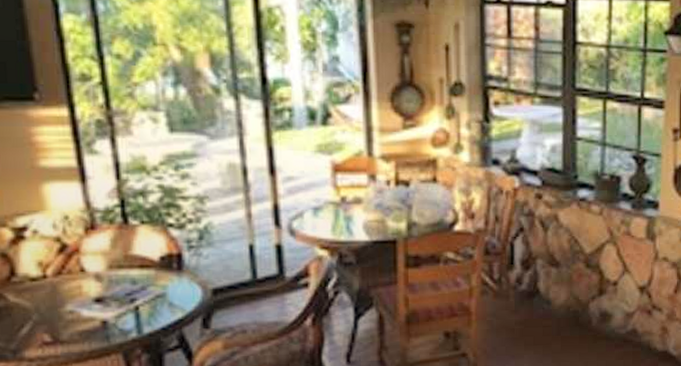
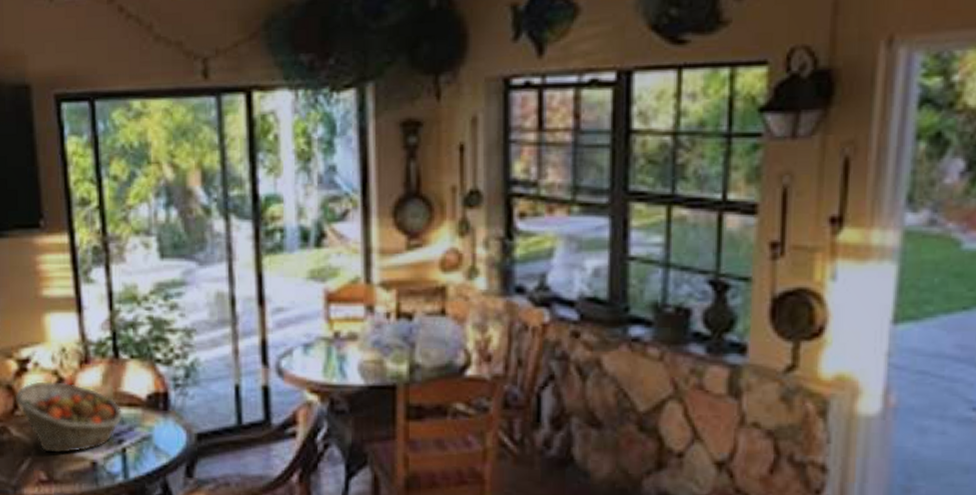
fruit basket: none [11,248,134,315] -> present [15,381,122,453]

